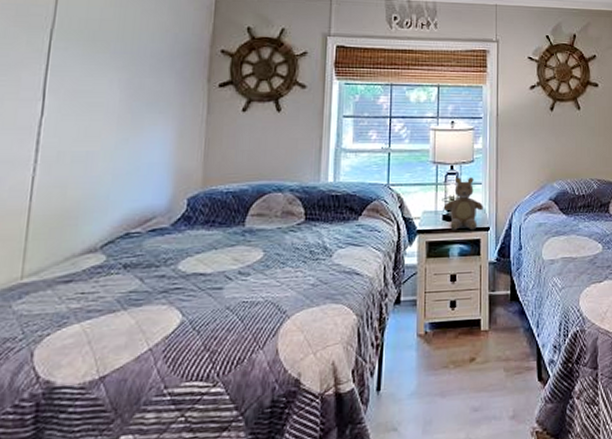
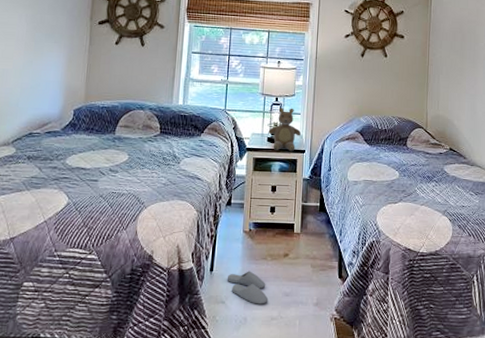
slippers: none [398,384,453,427] -> present [227,271,269,304]

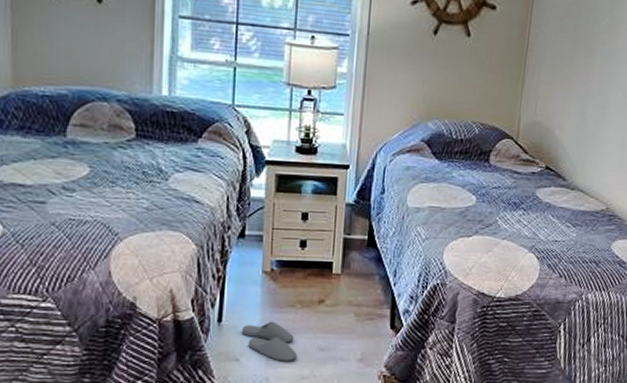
teddy bear: present [268,107,302,152] -> none [297,104,345,167]

